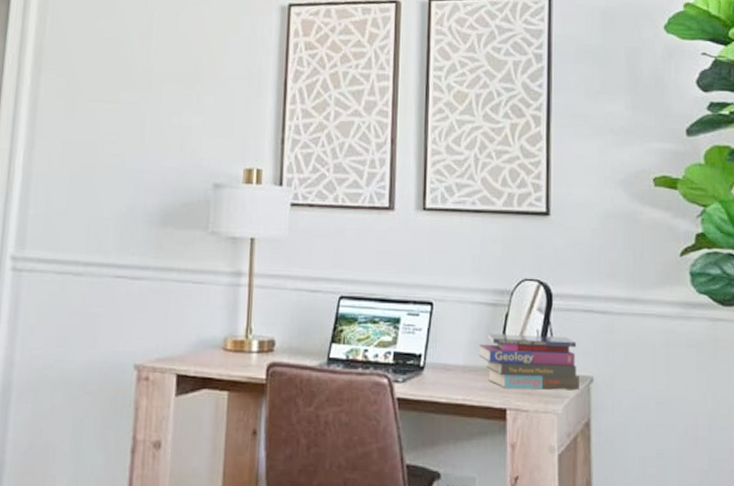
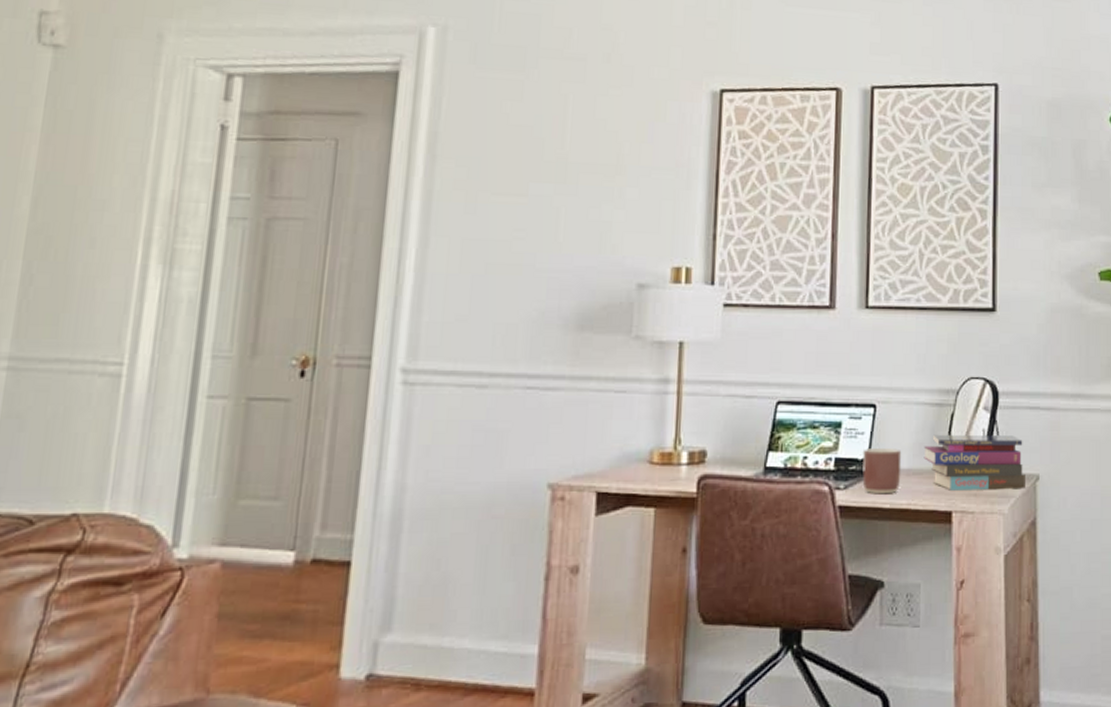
mug: none [419,344,458,389] -> present [862,448,902,494]

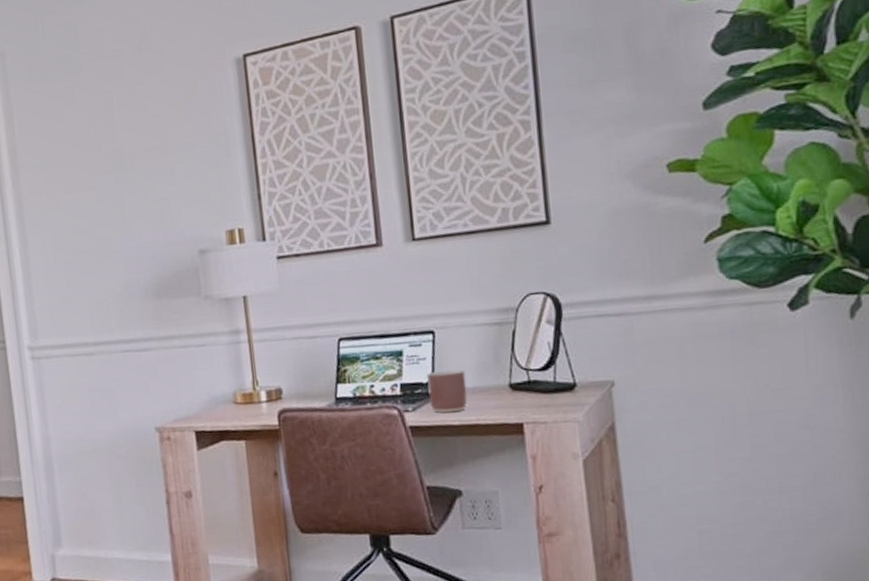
books: present [923,434,1025,491] -> none [487,345,600,404]

